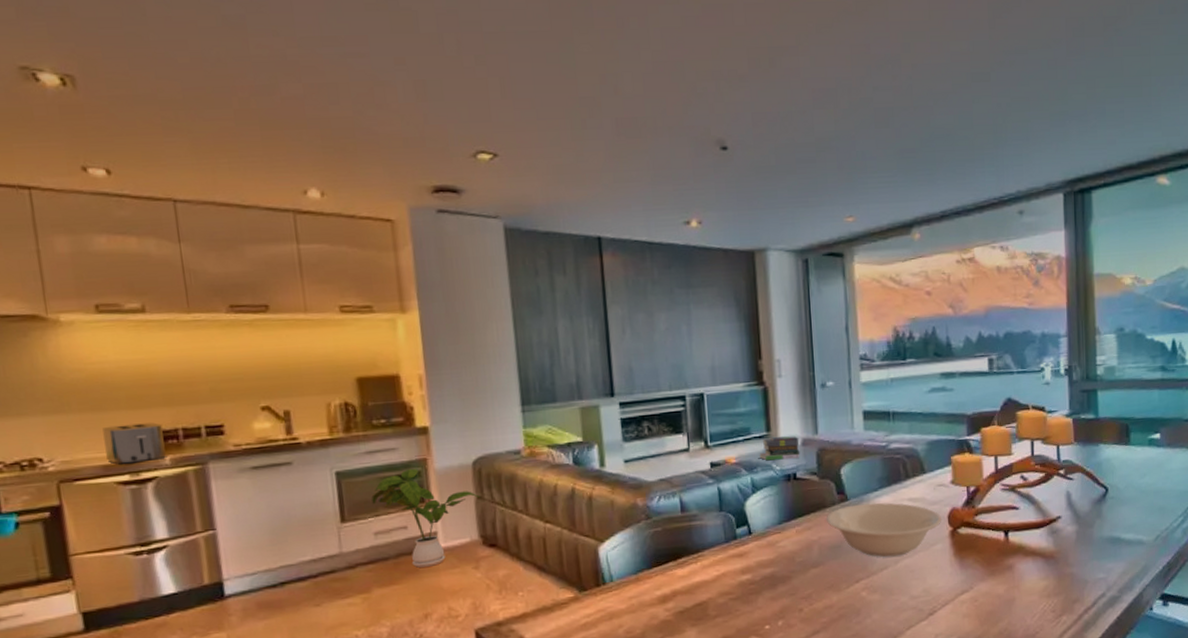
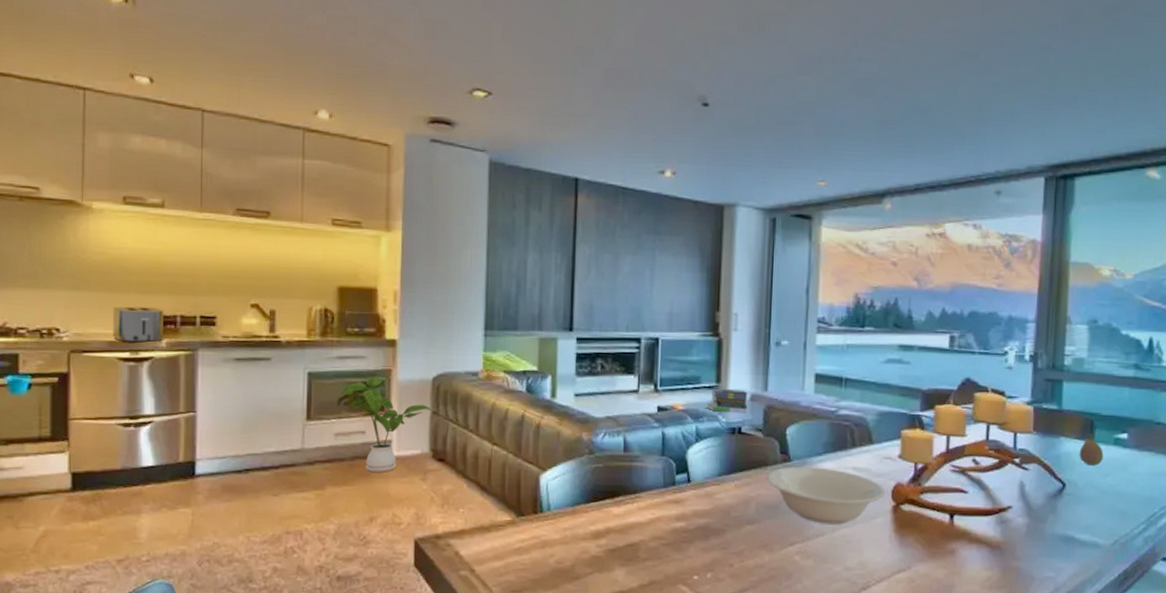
fruit: none [1118,436,1140,468] -> present [1079,432,1104,466]

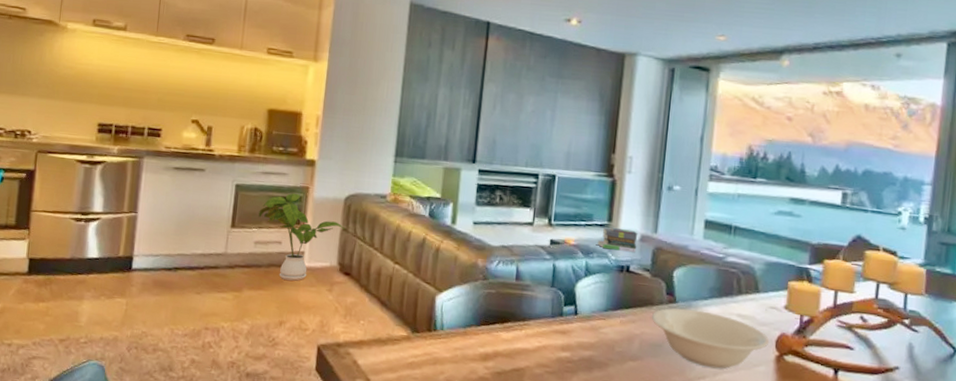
toaster: present [113,306,163,343] -> none [74,115,118,149]

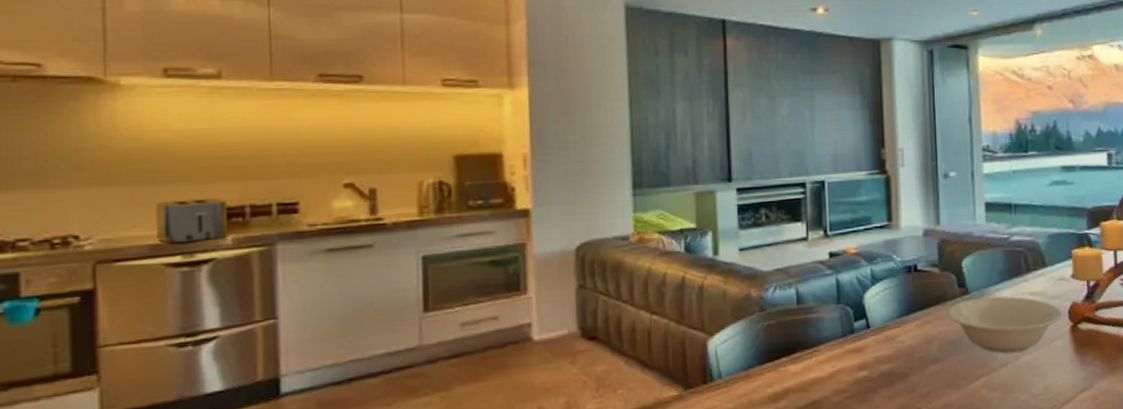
toaster: none [74,115,118,149] -> present [156,198,228,246]
house plant: present [258,192,345,281] -> none [461,253,582,363]
books: present [597,227,638,253] -> none [879,226,922,252]

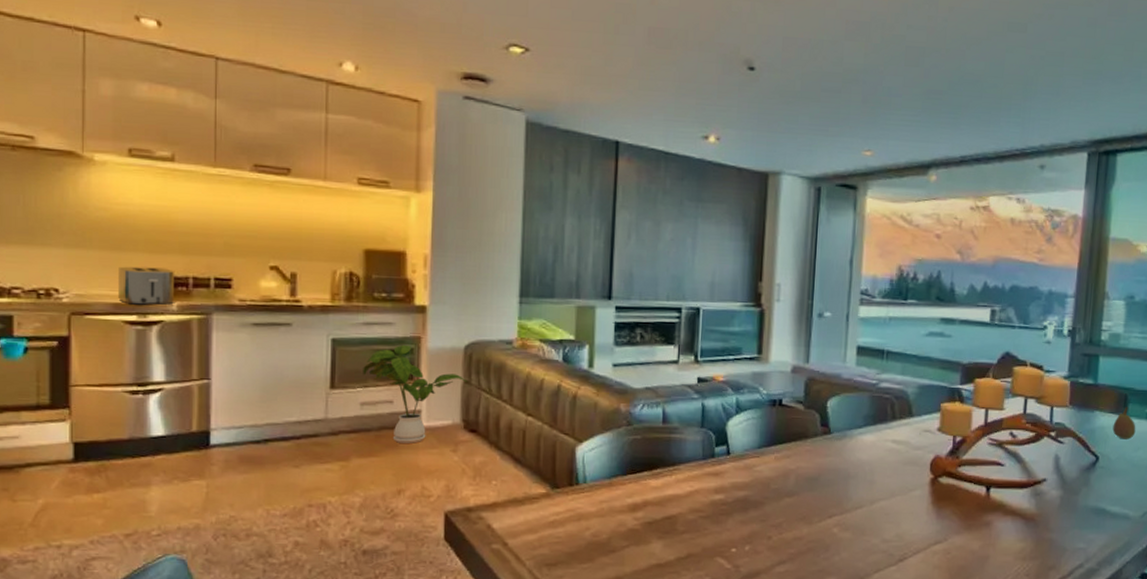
house plant: none [461,253,582,363] -> present [363,344,468,443]
bowl: present [946,296,1062,353] -> none [806,439,923,497]

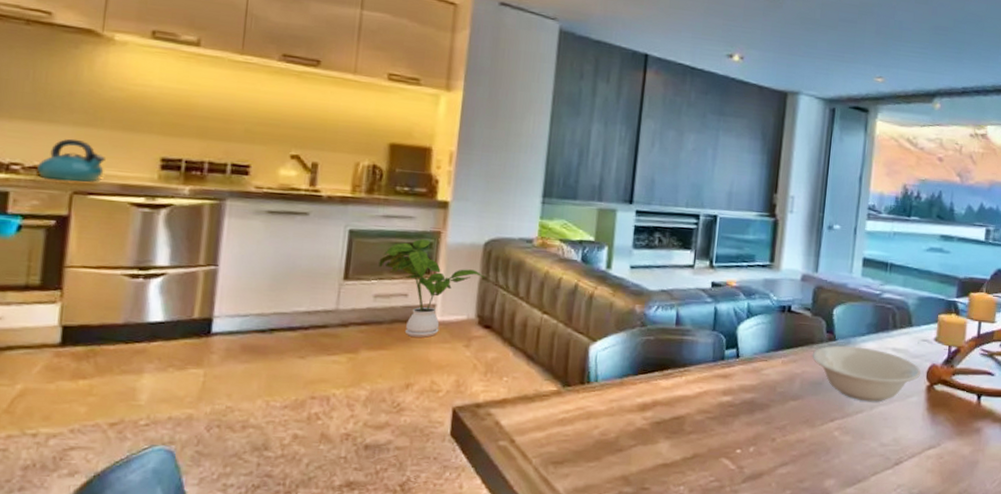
kettle: none [36,260,97,304] -> present [37,138,105,183]
toaster: present [118,266,174,306] -> none [126,147,189,189]
bowl: none [806,439,923,497] -> present [812,345,921,402]

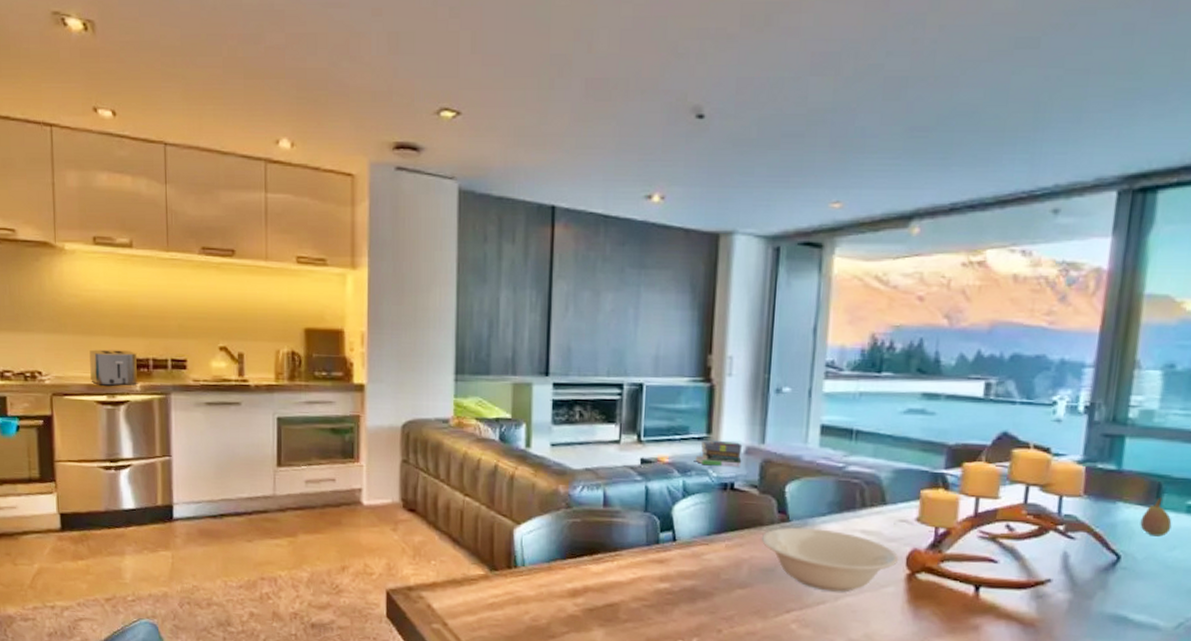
kettle: present [37,138,105,183] -> none [23,345,73,386]
toaster: none [126,147,189,189] -> present [89,349,137,387]
house plant: present [379,238,485,338] -> none [306,423,406,521]
books: none [759,267,800,293] -> present [695,439,743,468]

